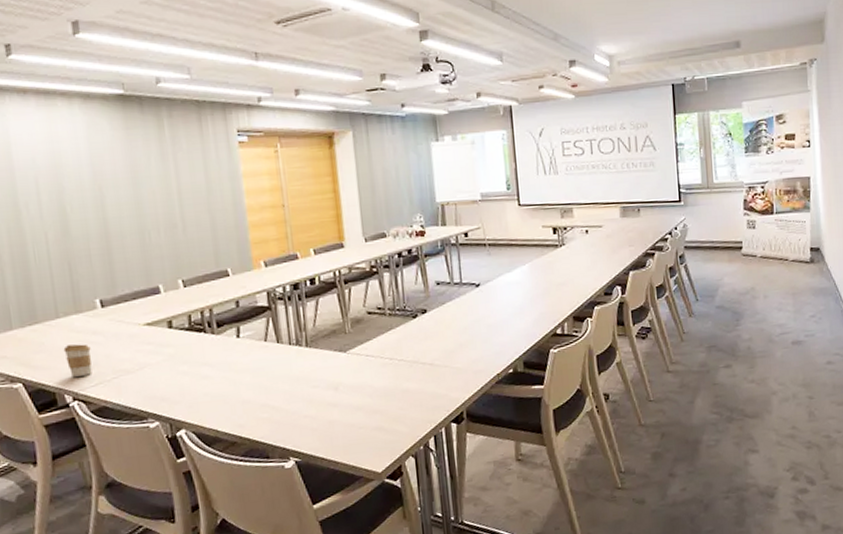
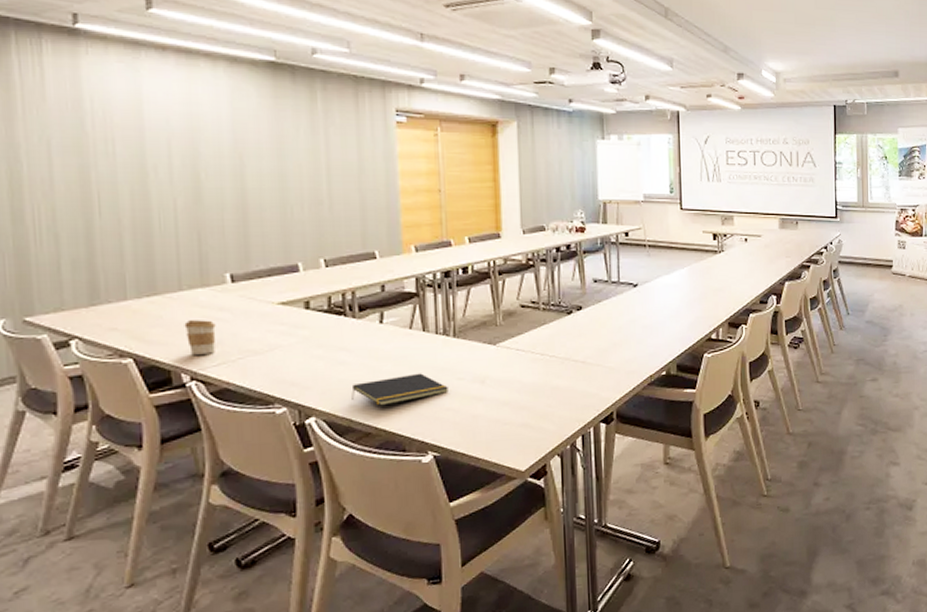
notepad: none [216,383,305,416] -> present [351,373,448,406]

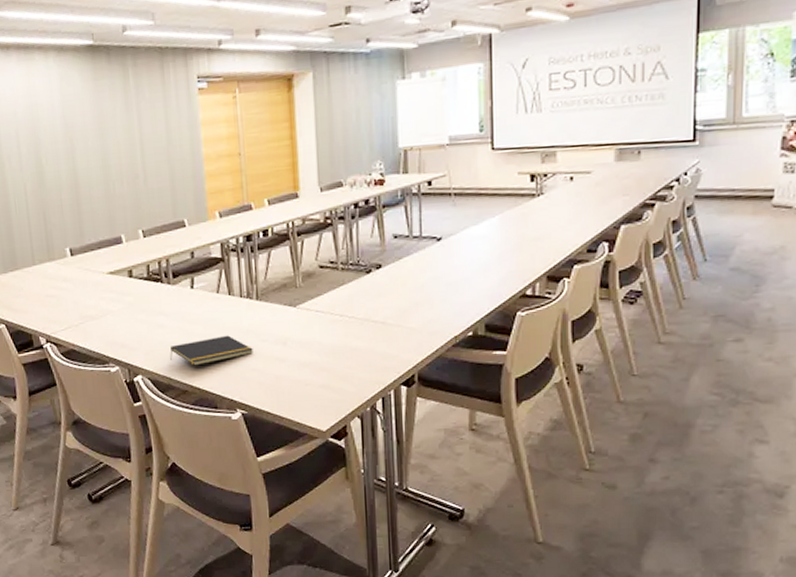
coffee cup: present [184,320,216,355] -> none [38,290,63,320]

